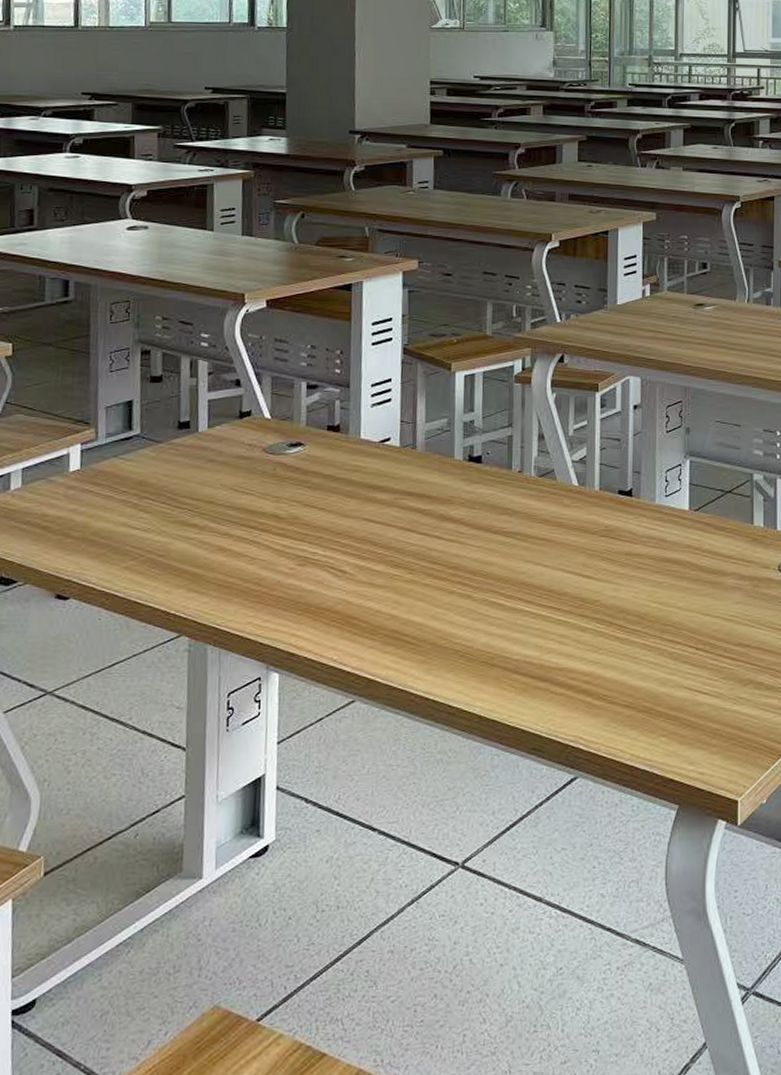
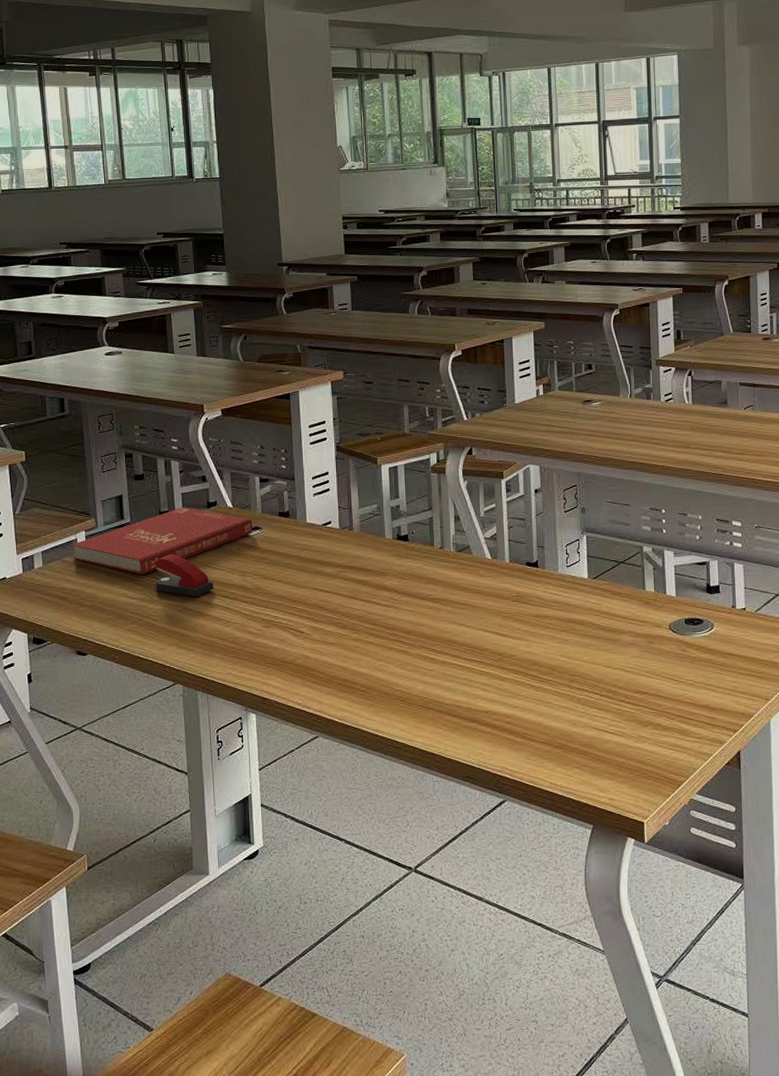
book: none [61,417,294,499] -> present [72,507,253,575]
stapler: none [165,474,239,527] -> present [155,554,214,597]

